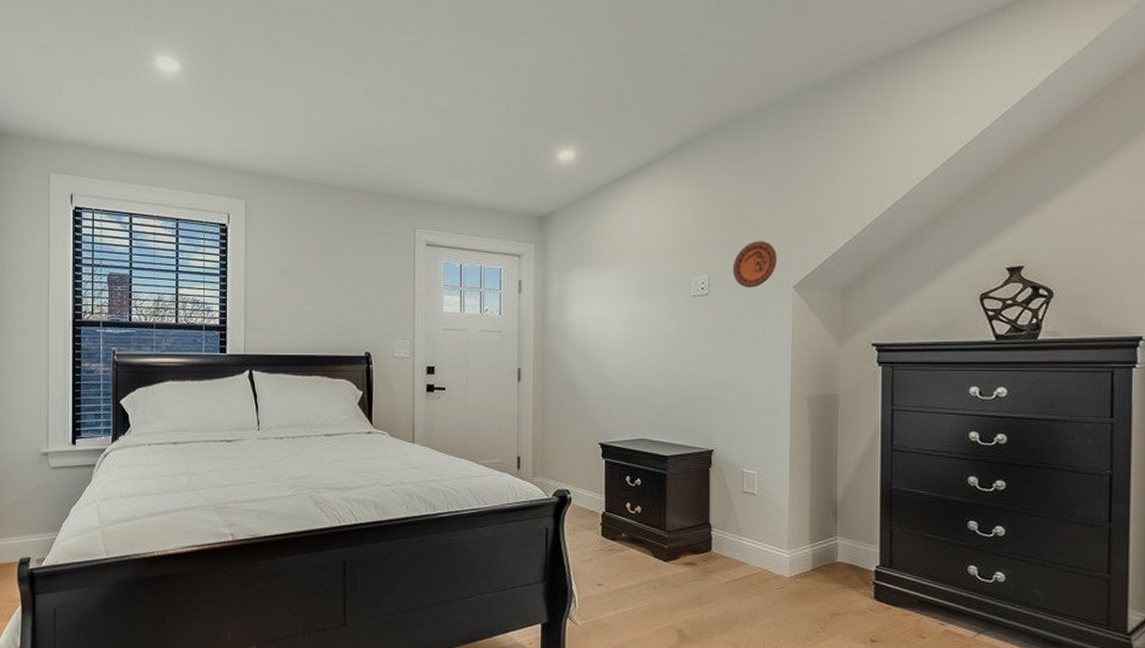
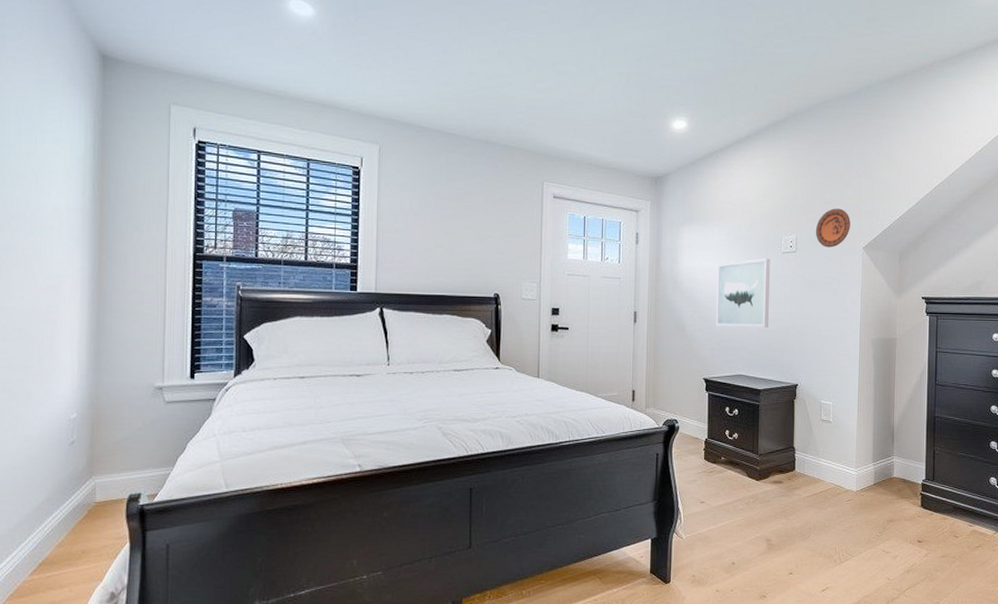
wall art: none [612,303,678,384] -> present [715,258,771,327]

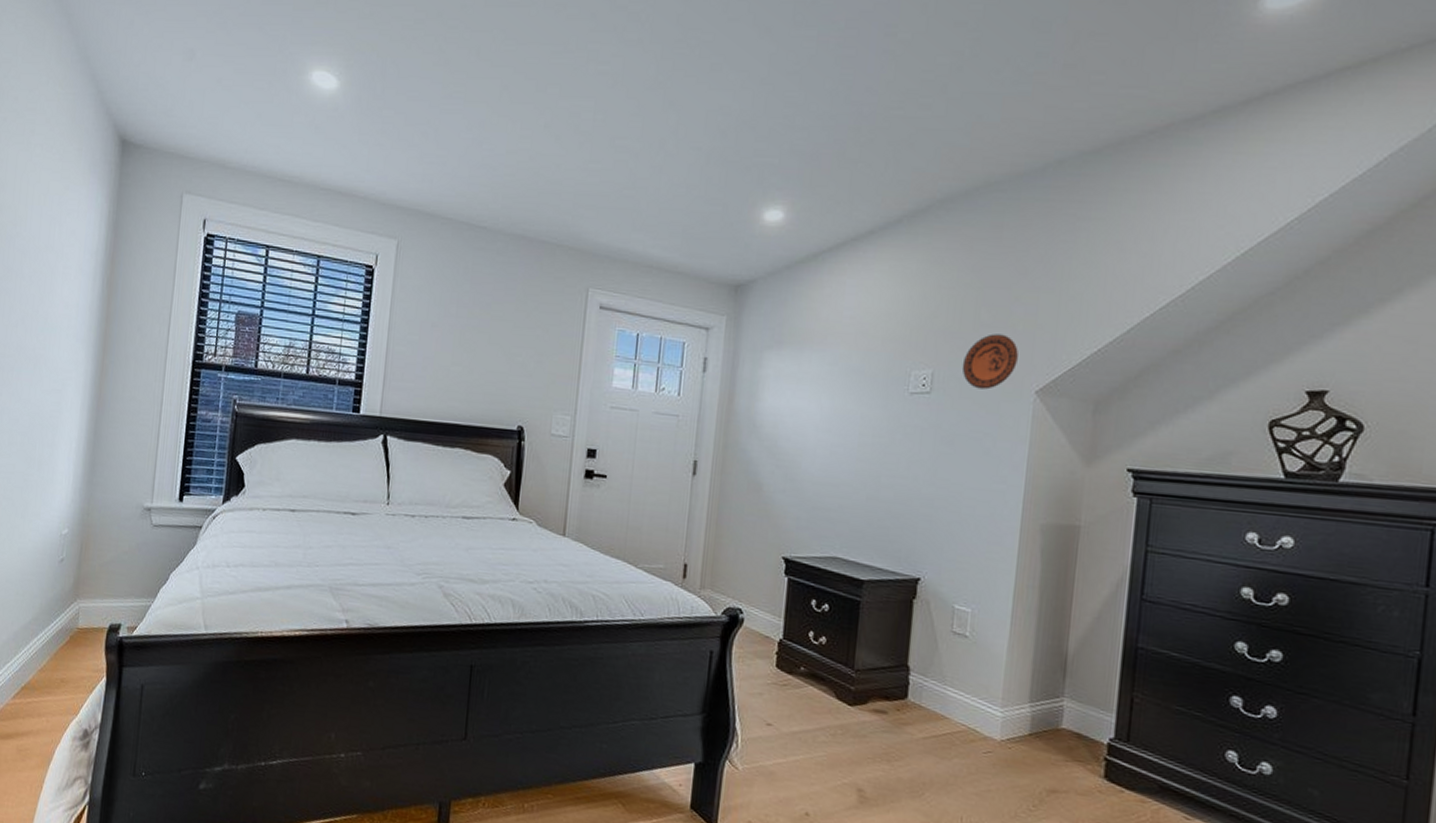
wall art: present [715,258,771,327] -> none [804,399,892,495]

